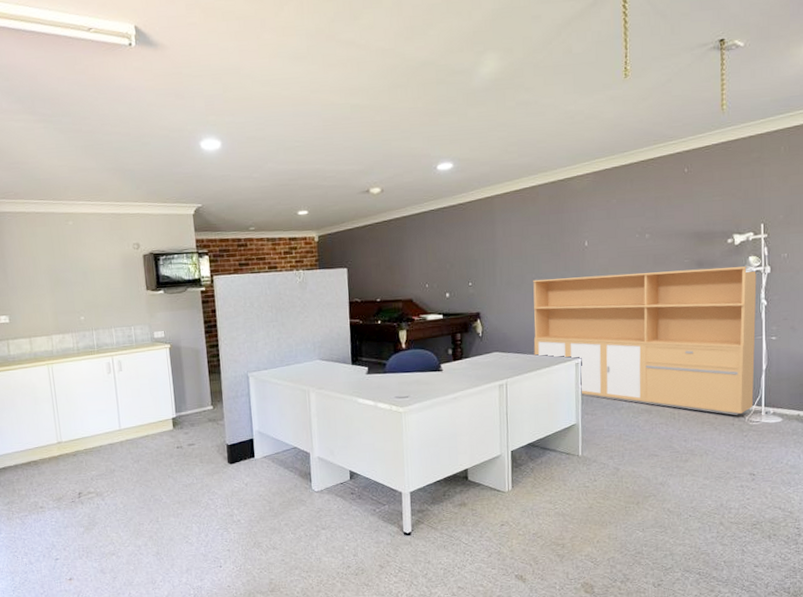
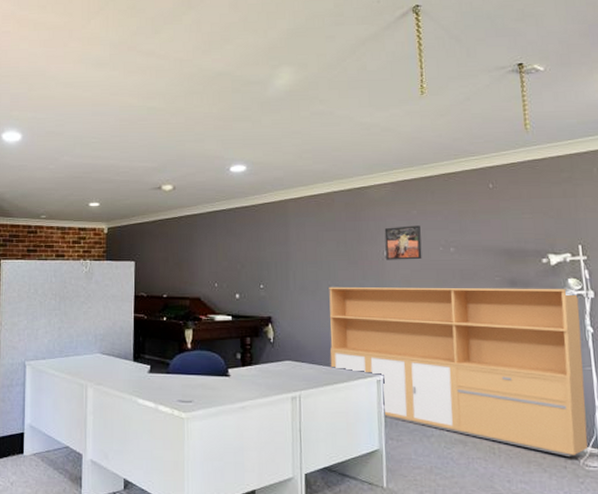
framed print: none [585,214,620,250] -> present [384,225,422,260]

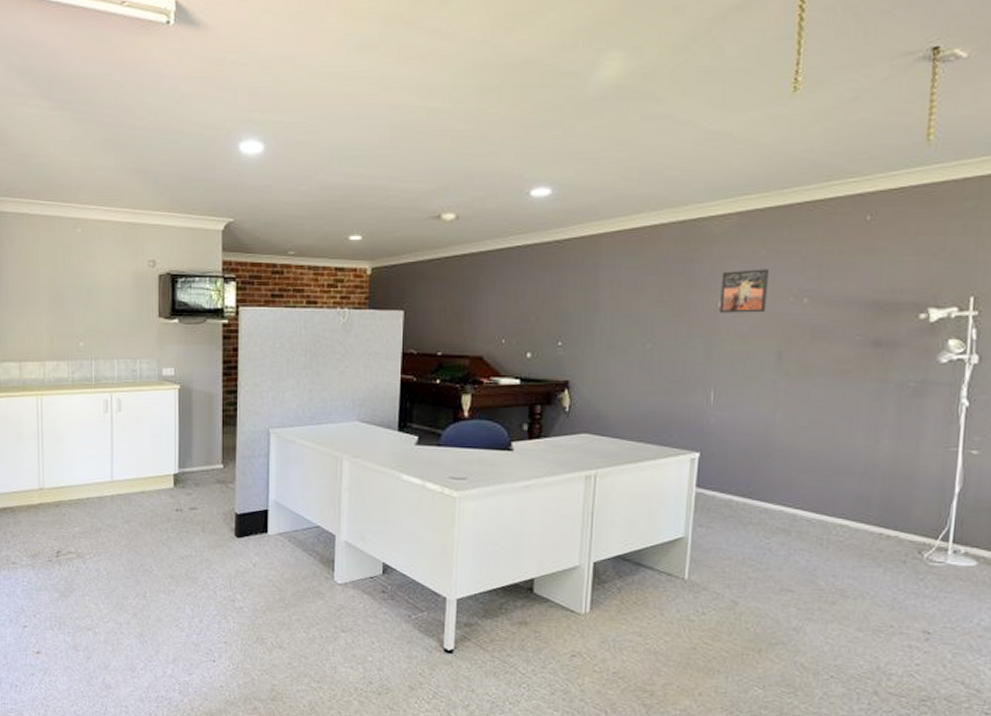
storage cabinet: present [329,286,588,456] -> none [635,345,957,550]

